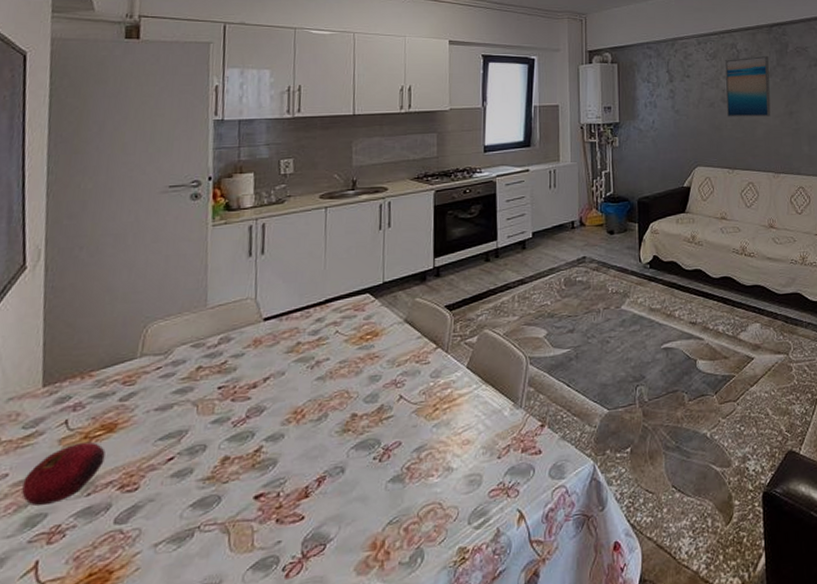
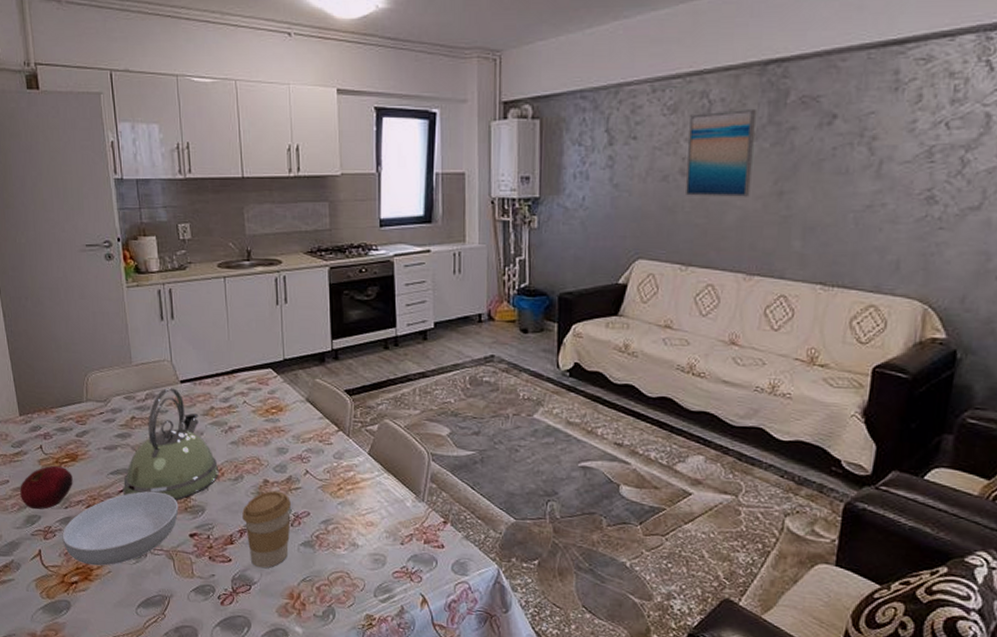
serving bowl: none [74,450,245,567] -> present [62,491,179,566]
kettle: none [172,327,300,464] -> present [122,388,219,500]
coffee cup: none [322,424,381,520] -> present [242,490,291,569]

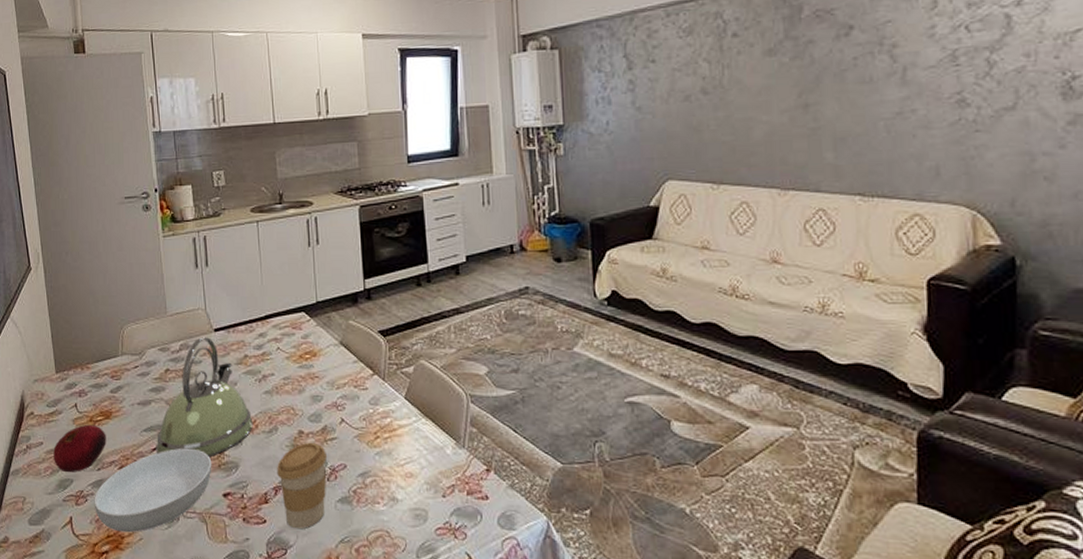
wall art: present [686,108,756,197] -> none [706,25,775,114]

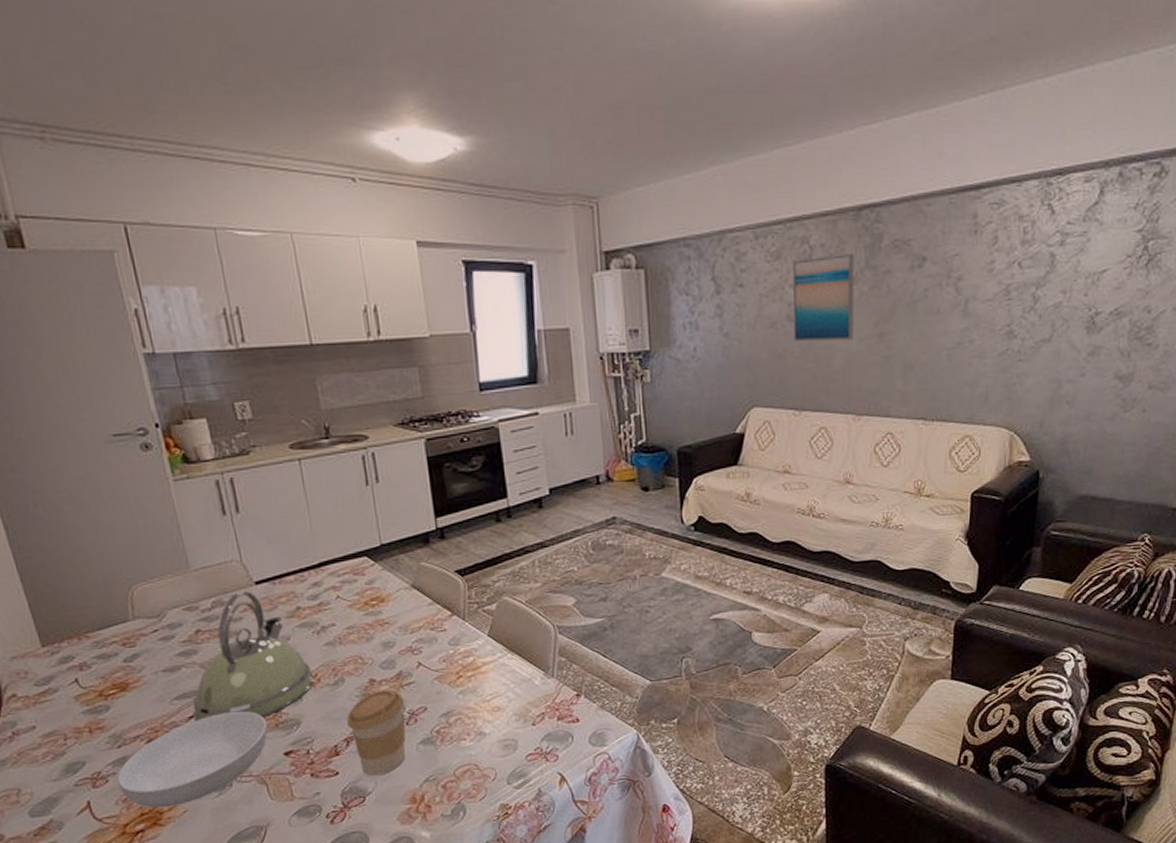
fruit: present [53,424,106,473] -> none [52,699,126,756]
wall art: none [706,25,775,114] -> present [793,253,854,342]

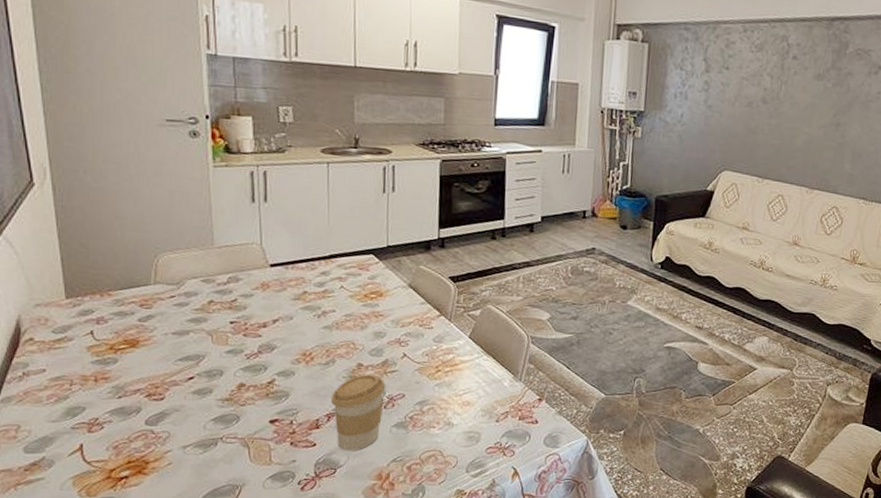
serving bowl: present [116,711,268,808] -> none [112,377,259,458]
kettle: present [192,591,315,722] -> none [192,271,309,386]
wall art: present [793,253,854,342] -> none [765,54,823,126]

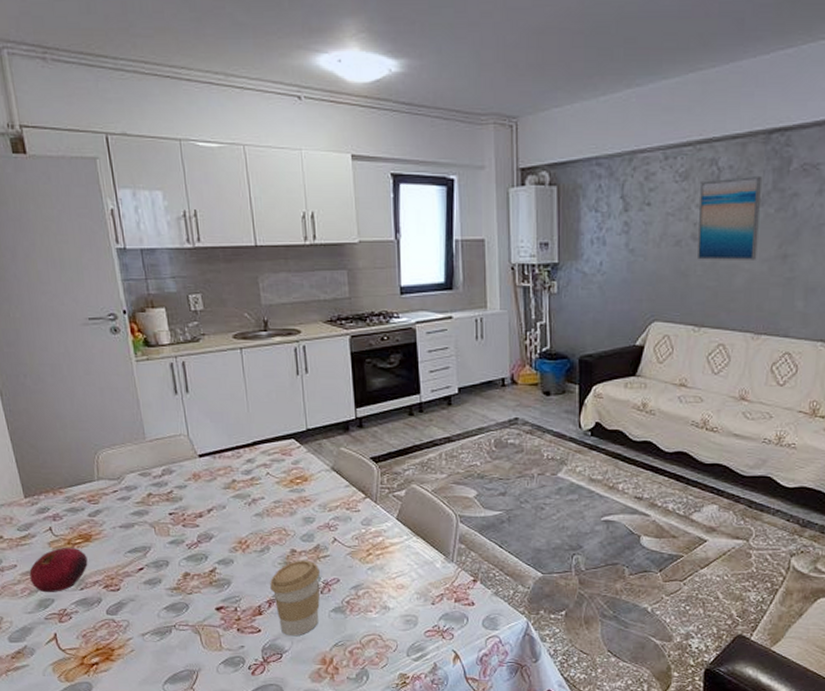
fruit: none [60,352,131,401] -> present [29,547,88,593]
wall art: none [765,54,823,126] -> present [698,175,761,260]

